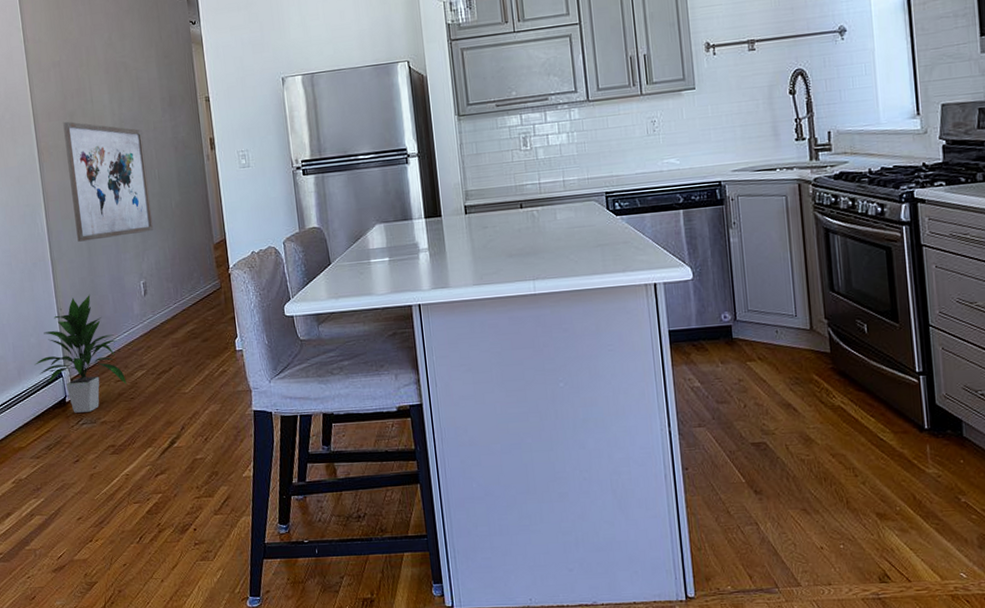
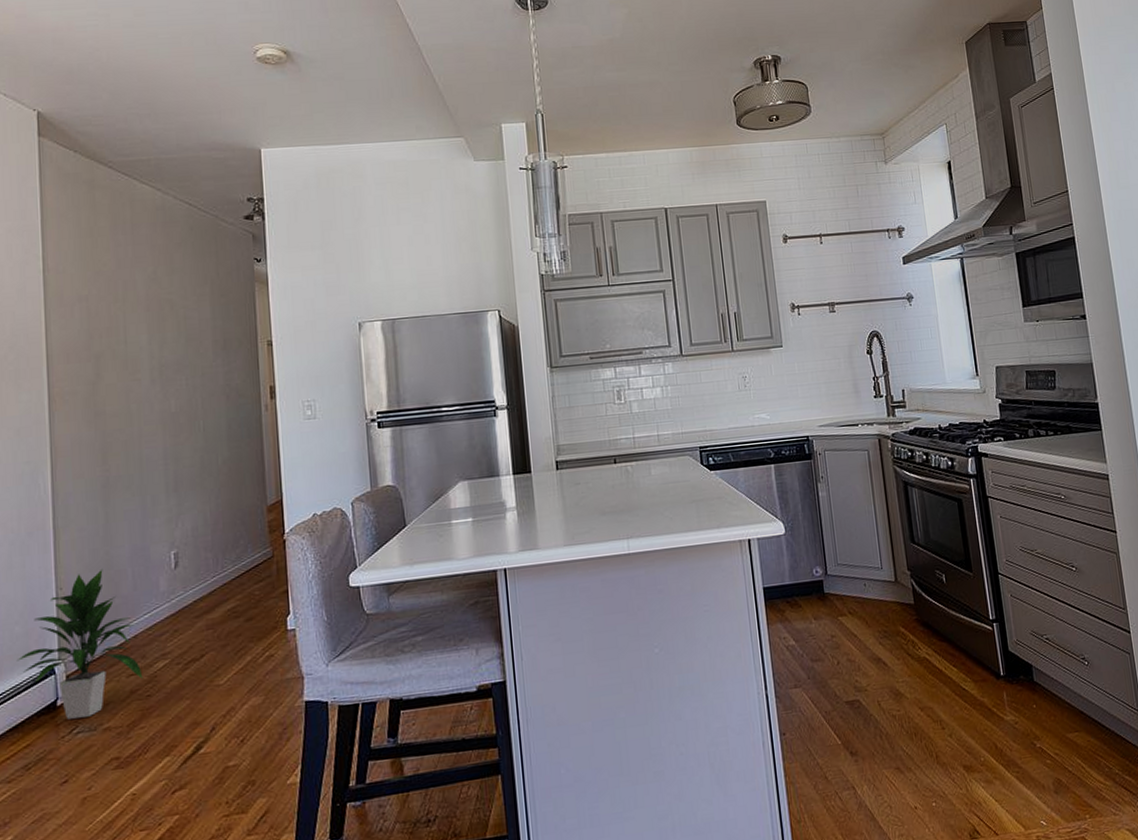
wall art: present [63,121,154,242] -> none [85,364,193,506]

